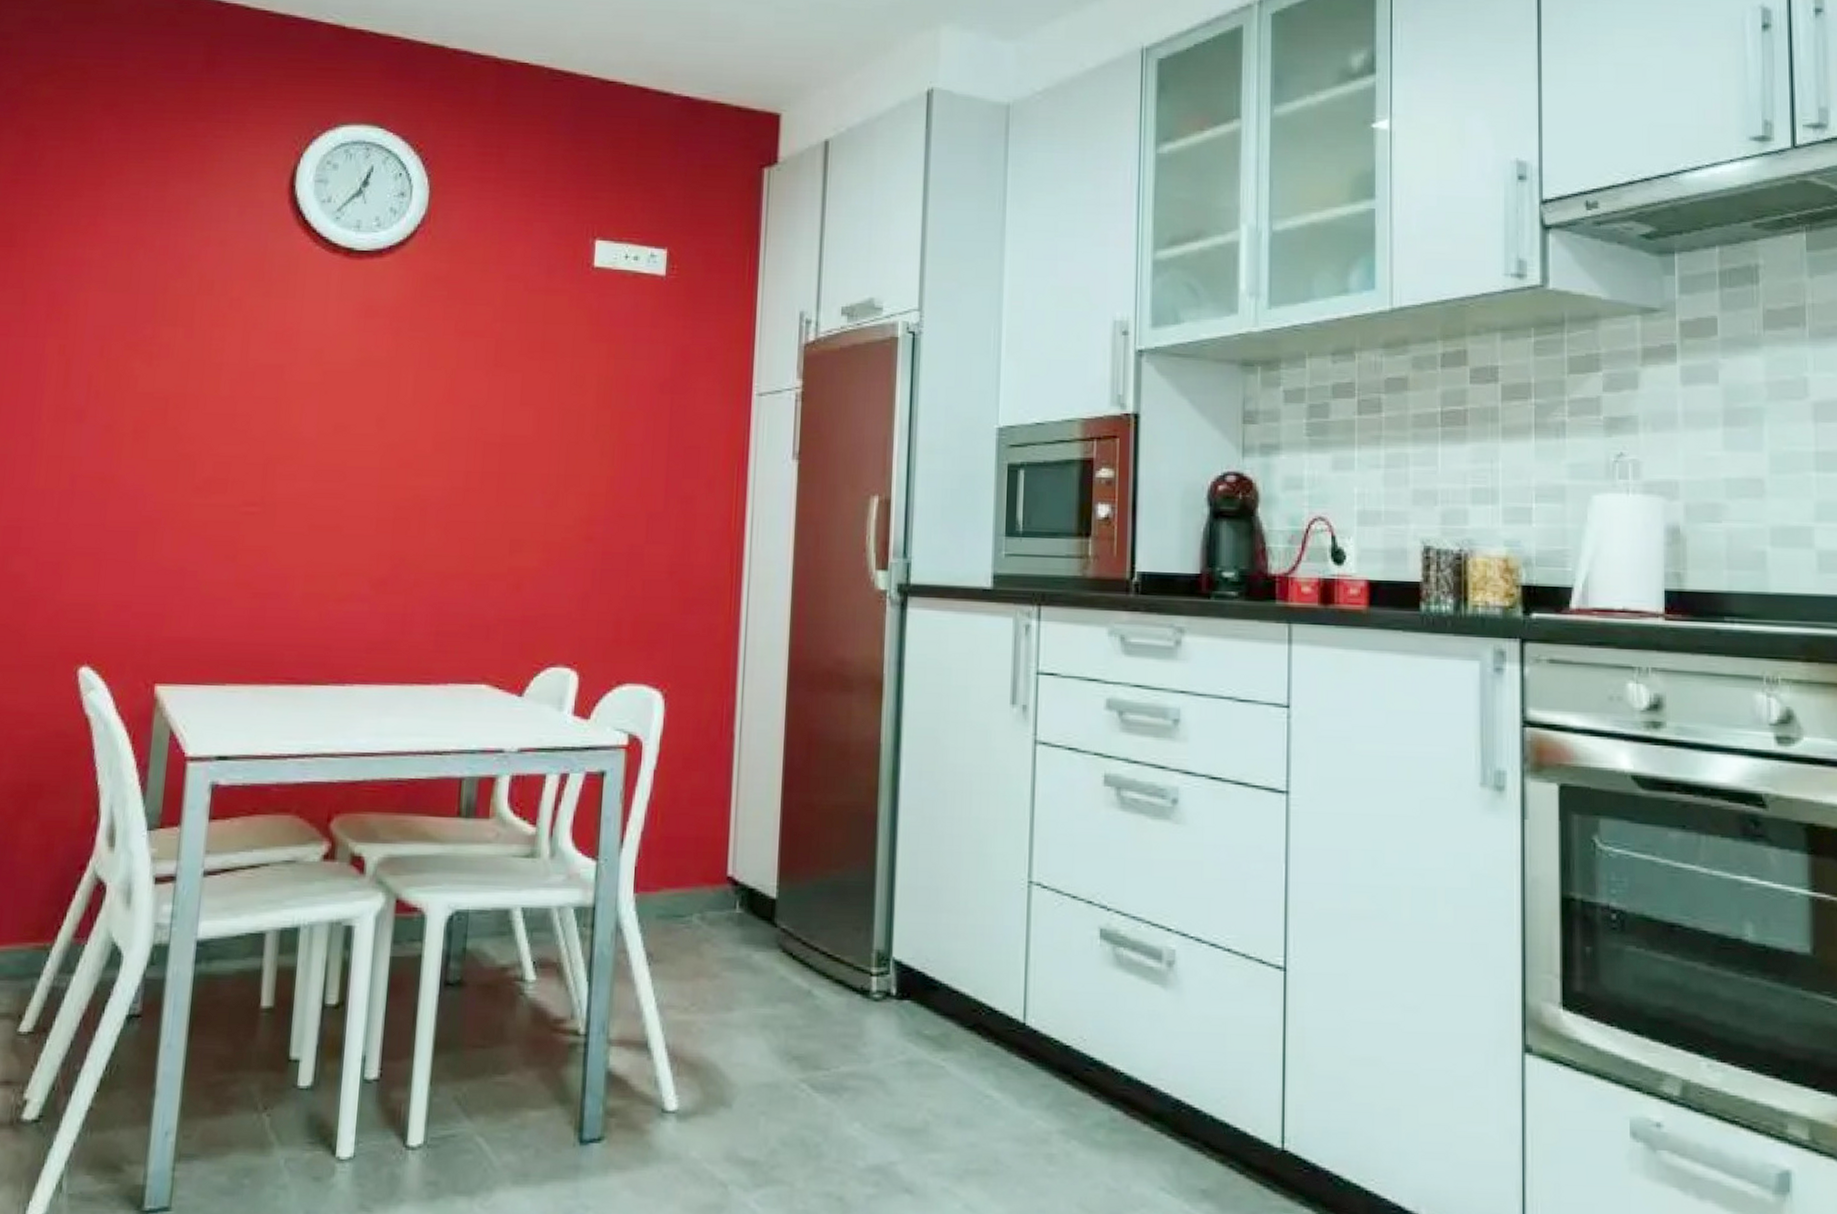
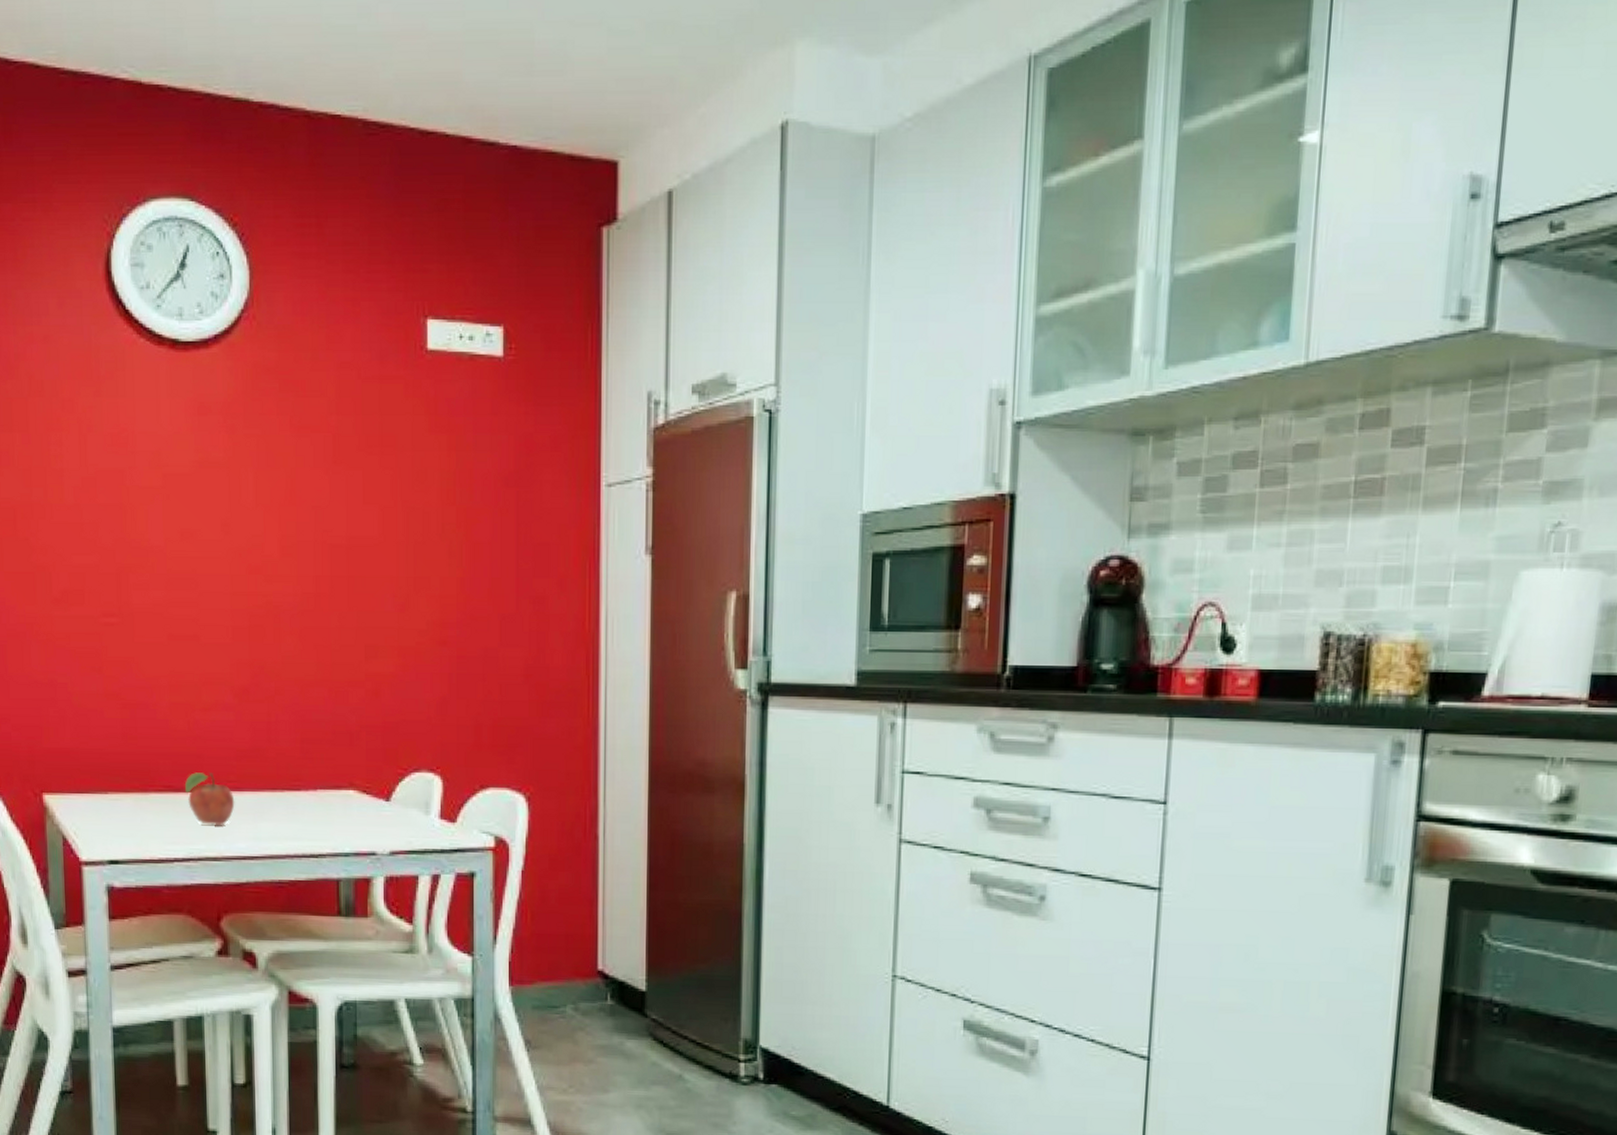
fruit: none [308,664,360,721] -> present [184,772,235,826]

